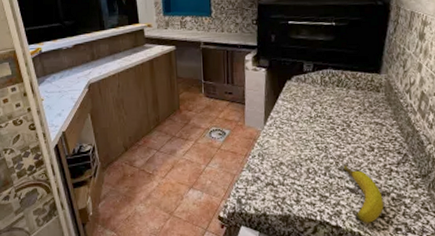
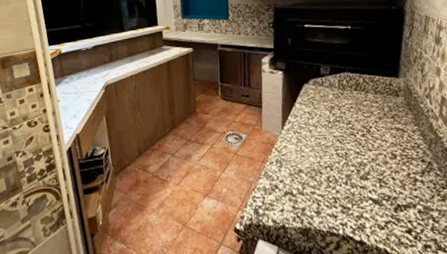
banana: present [343,165,384,223] -> none [365,174,410,239]

